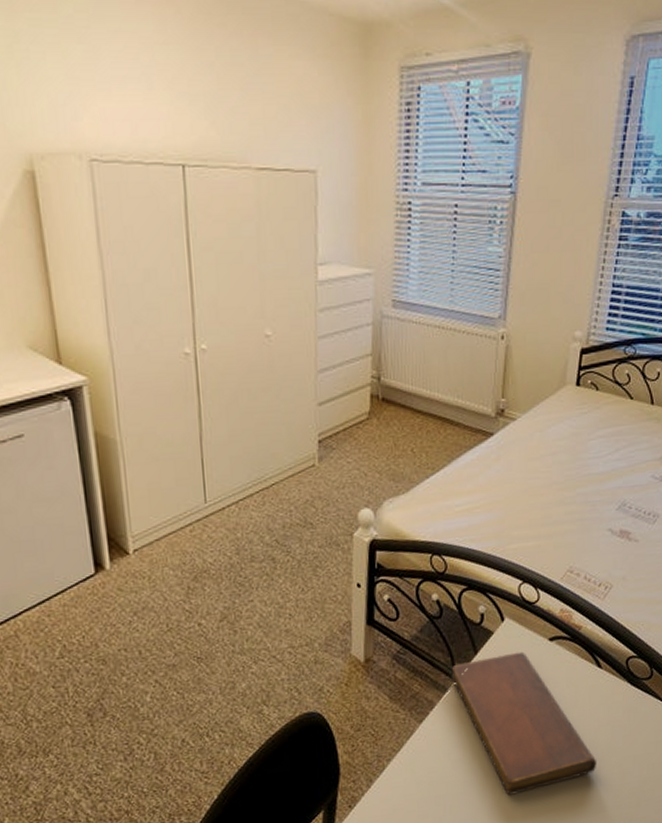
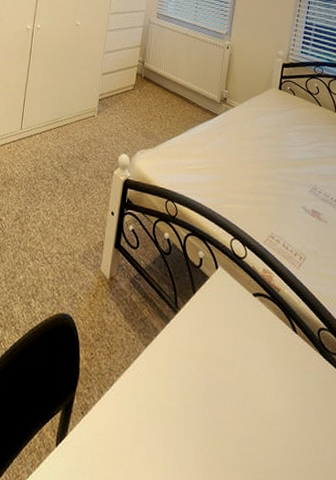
notebook: present [451,651,597,796] -> none [173,299,293,443]

